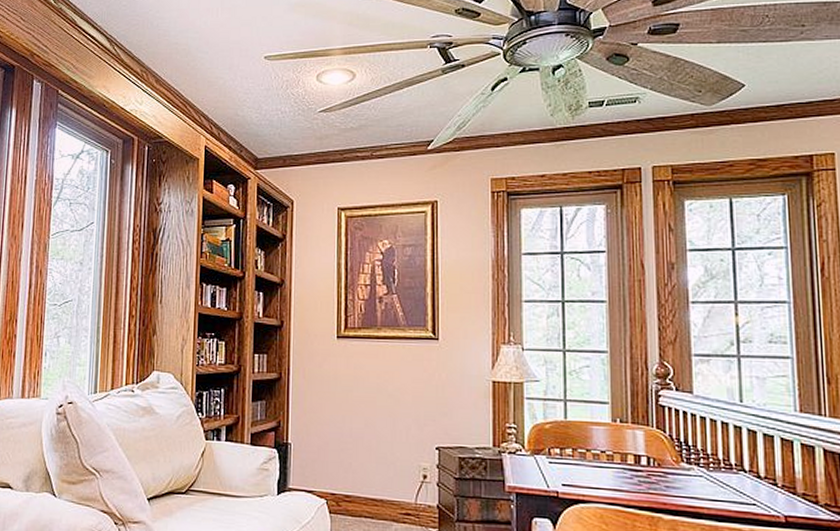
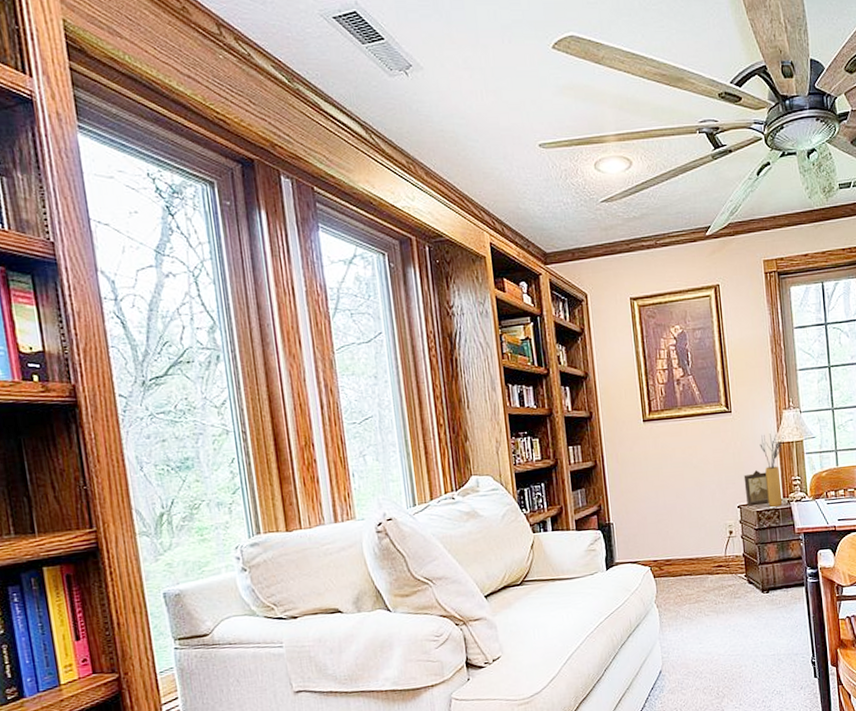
photo frame: none [446,409,475,451] -> present [743,470,769,507]
vase: none [469,369,501,457] -> present [759,433,785,508]

